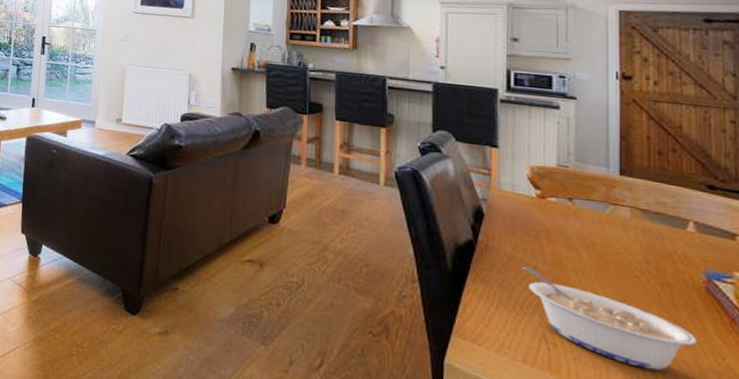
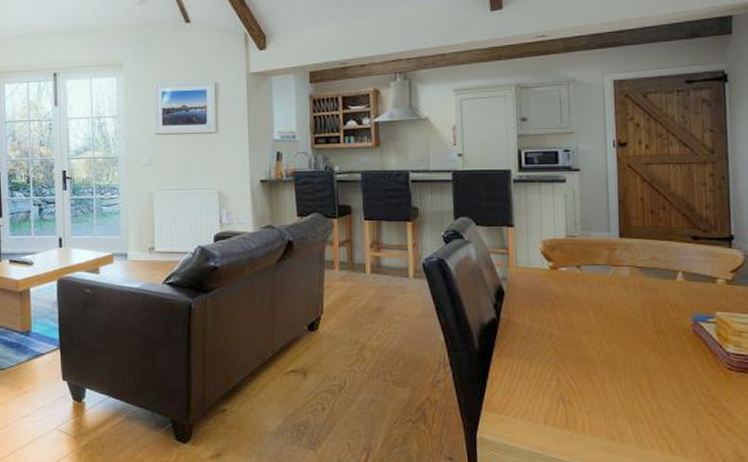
legume: present [523,265,697,371] -> none [540,334,688,411]

